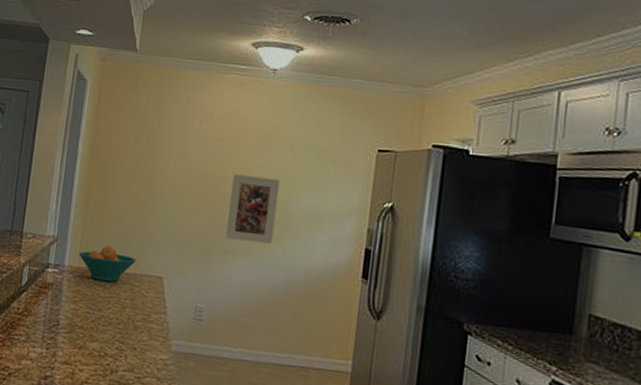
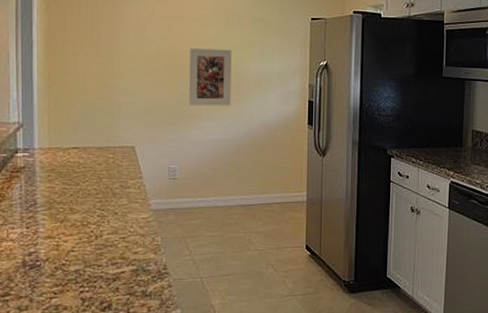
fruit bowl: present [79,245,136,282] -> none [48,124,107,158]

